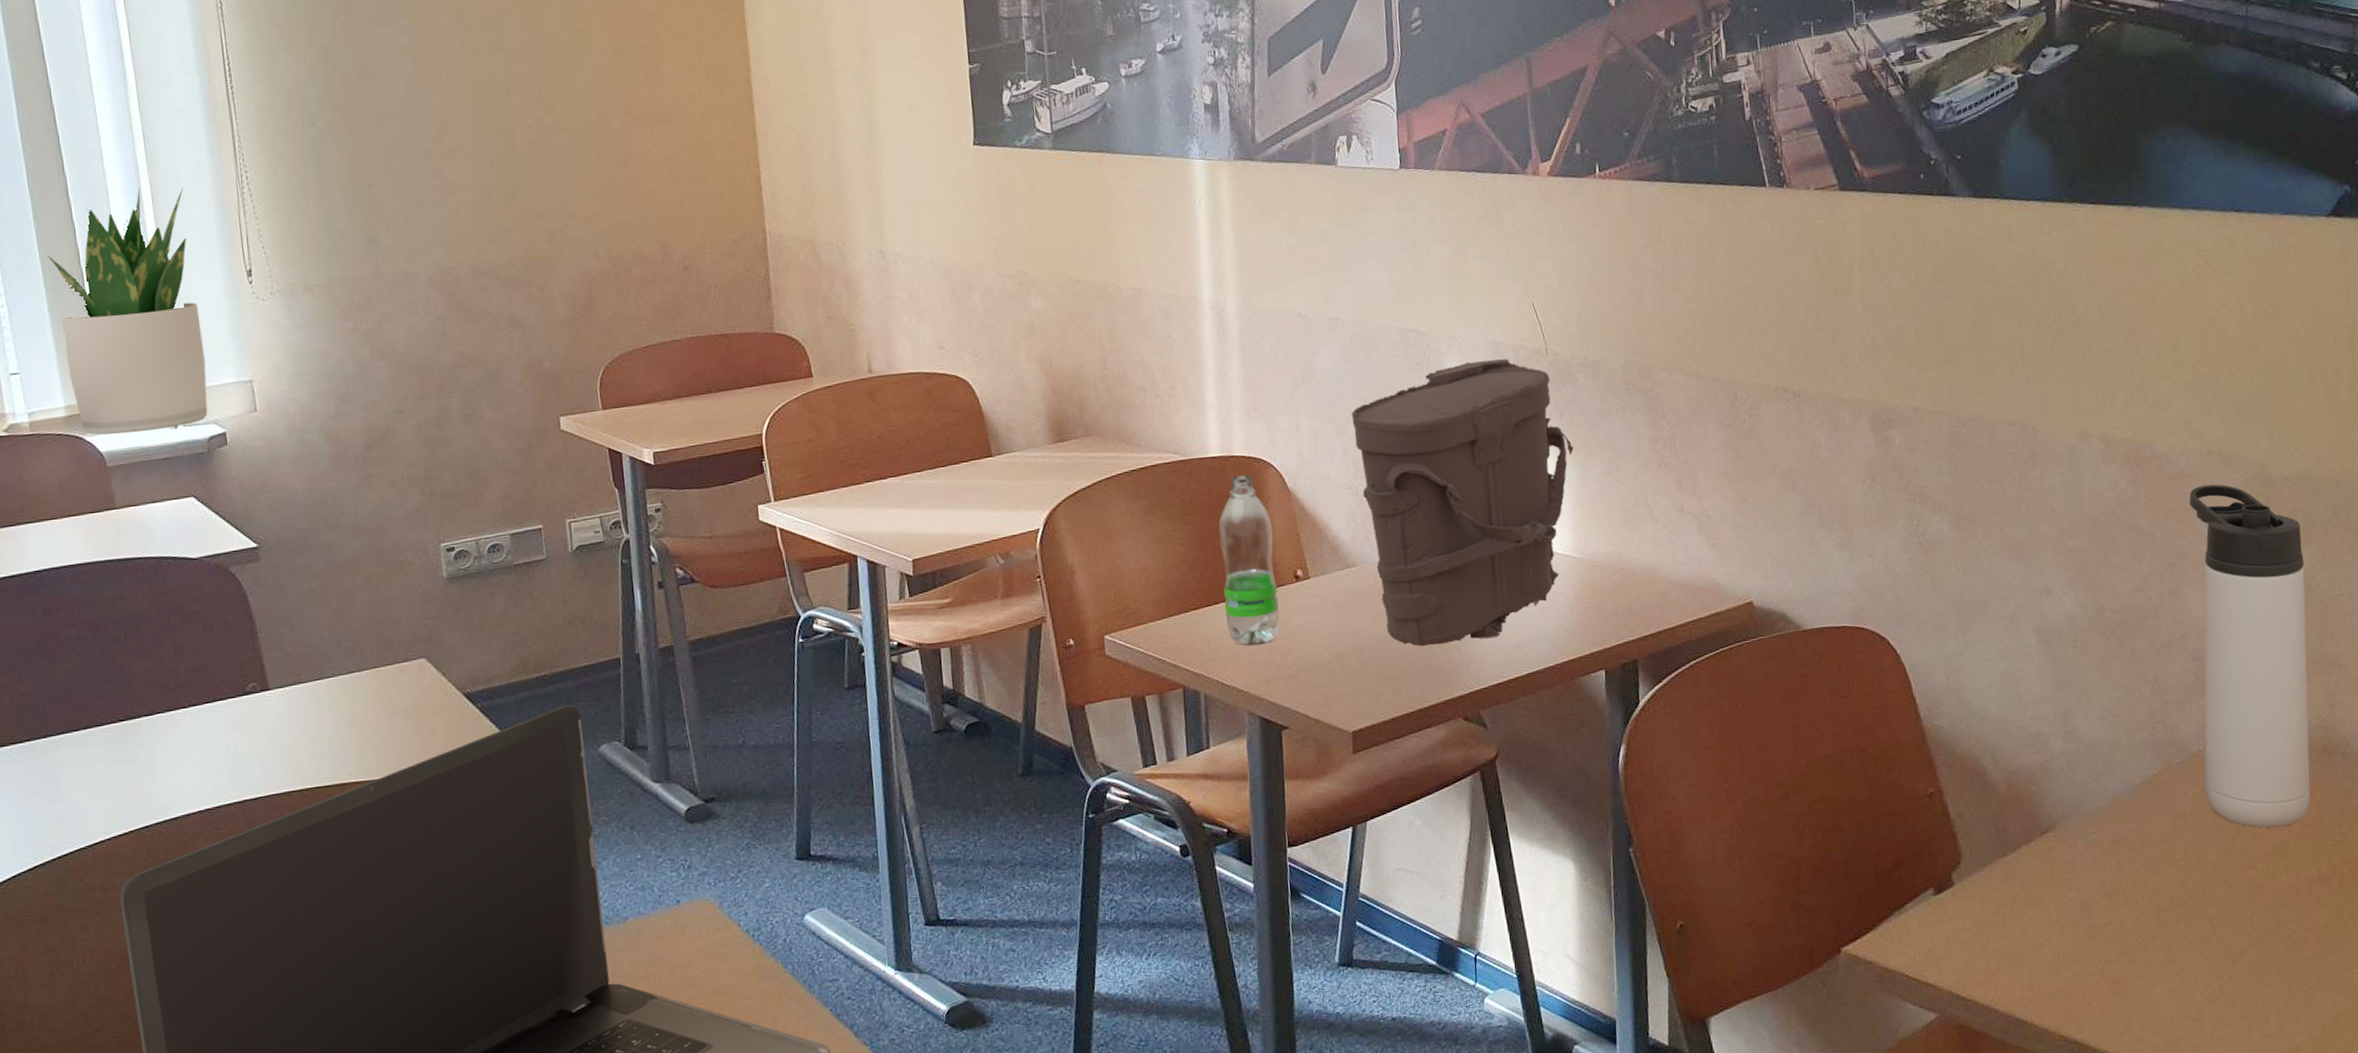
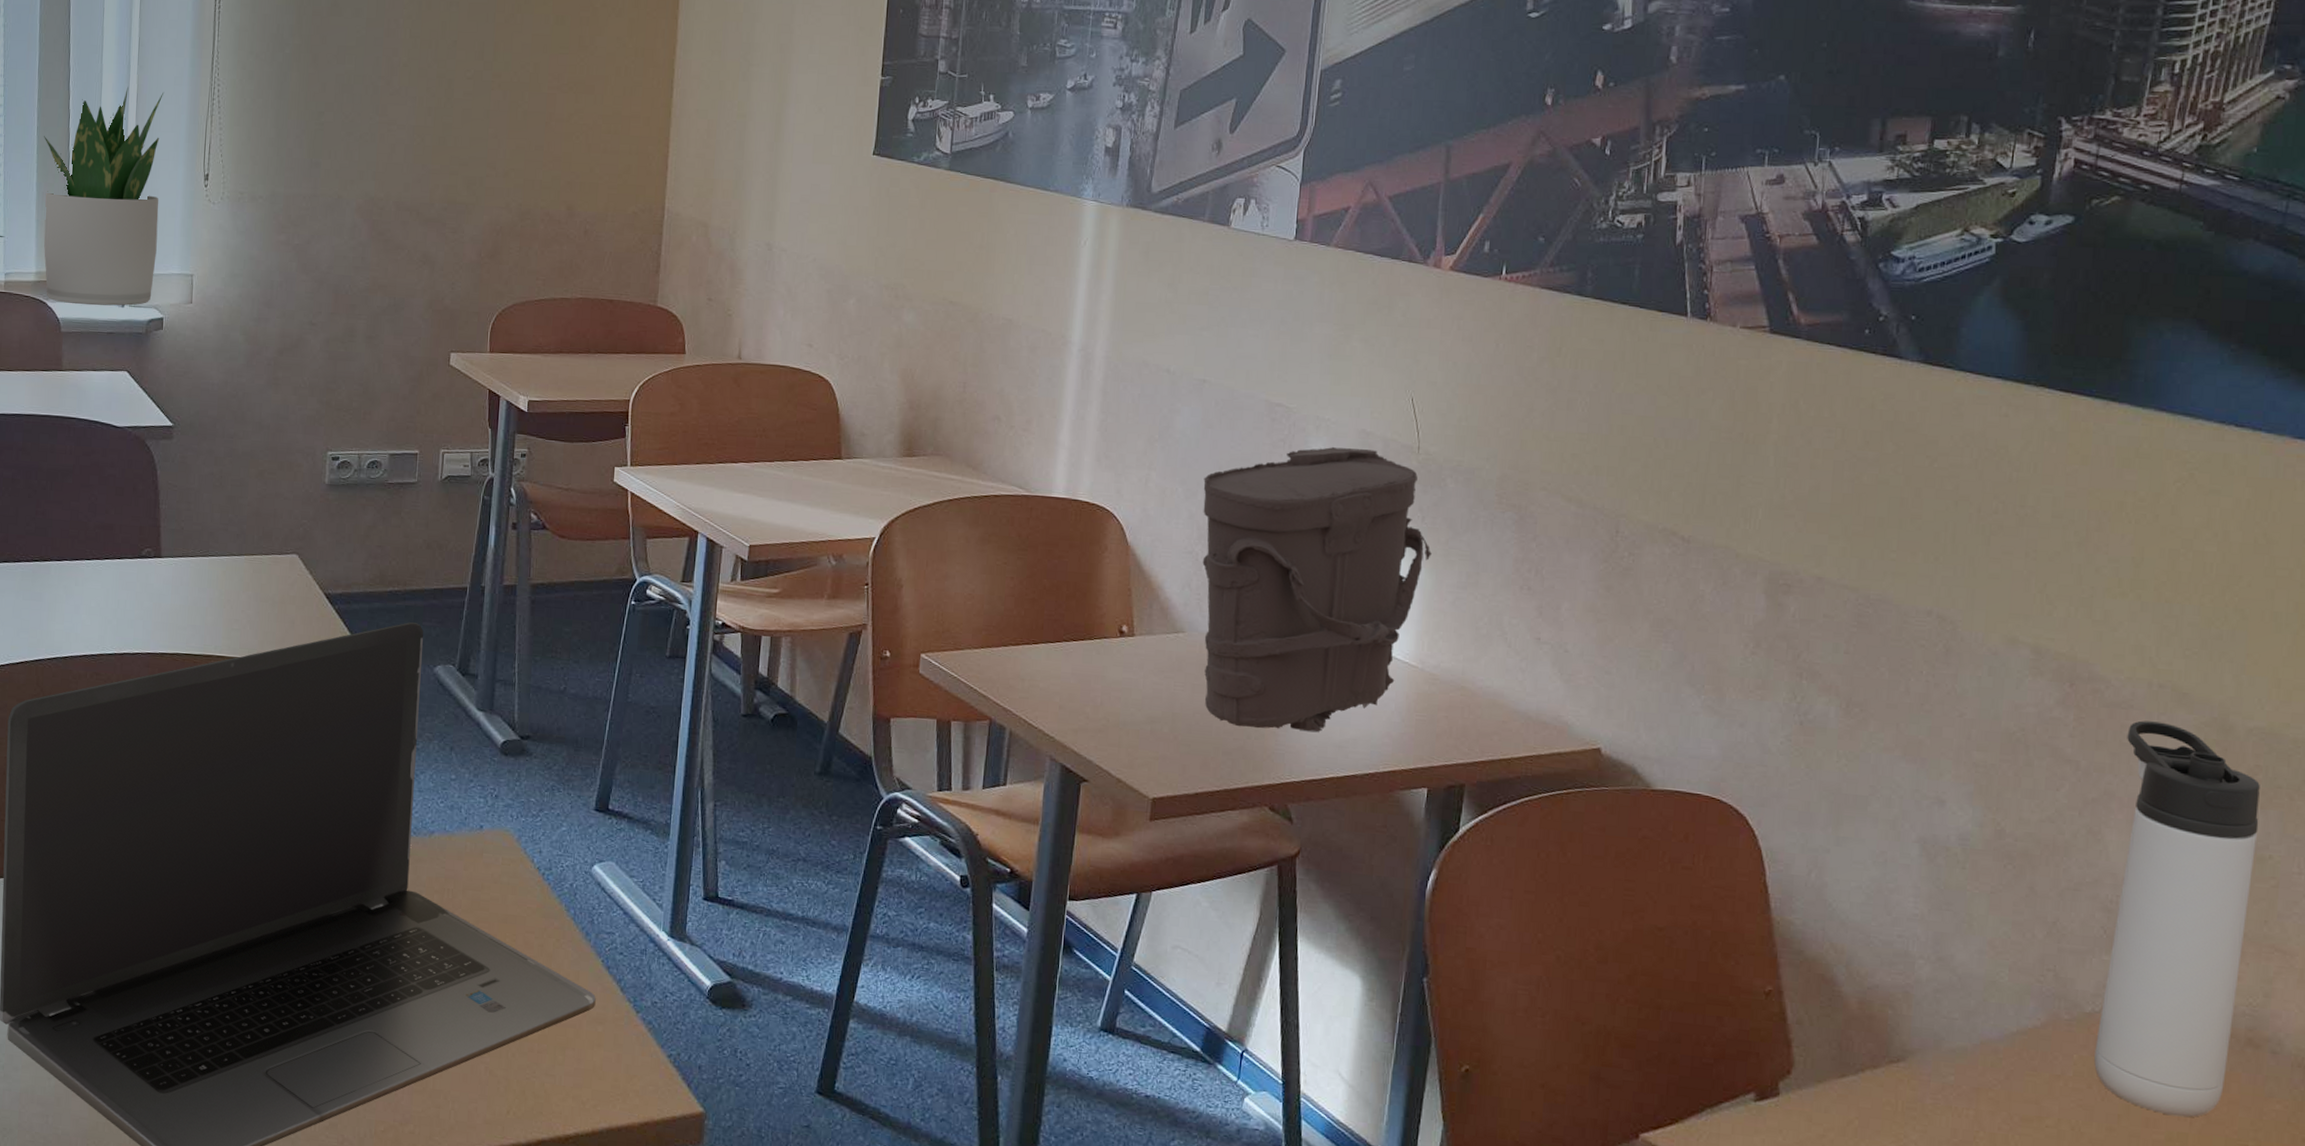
bottle: present [1218,474,1279,646] -> none [1043,520,1105,693]

